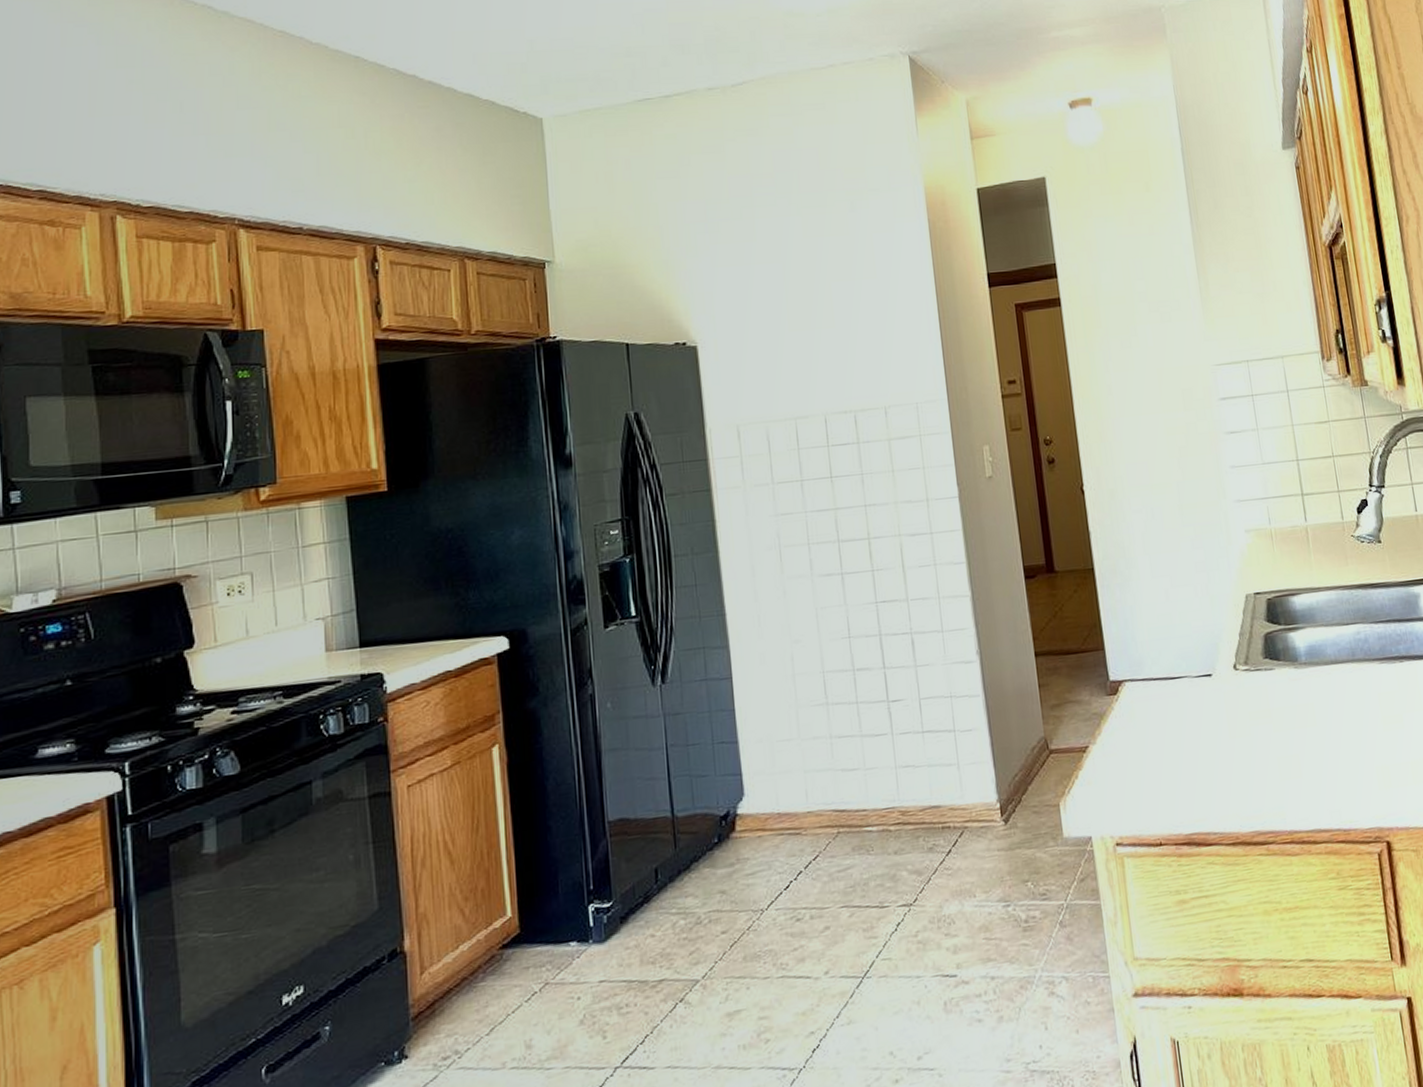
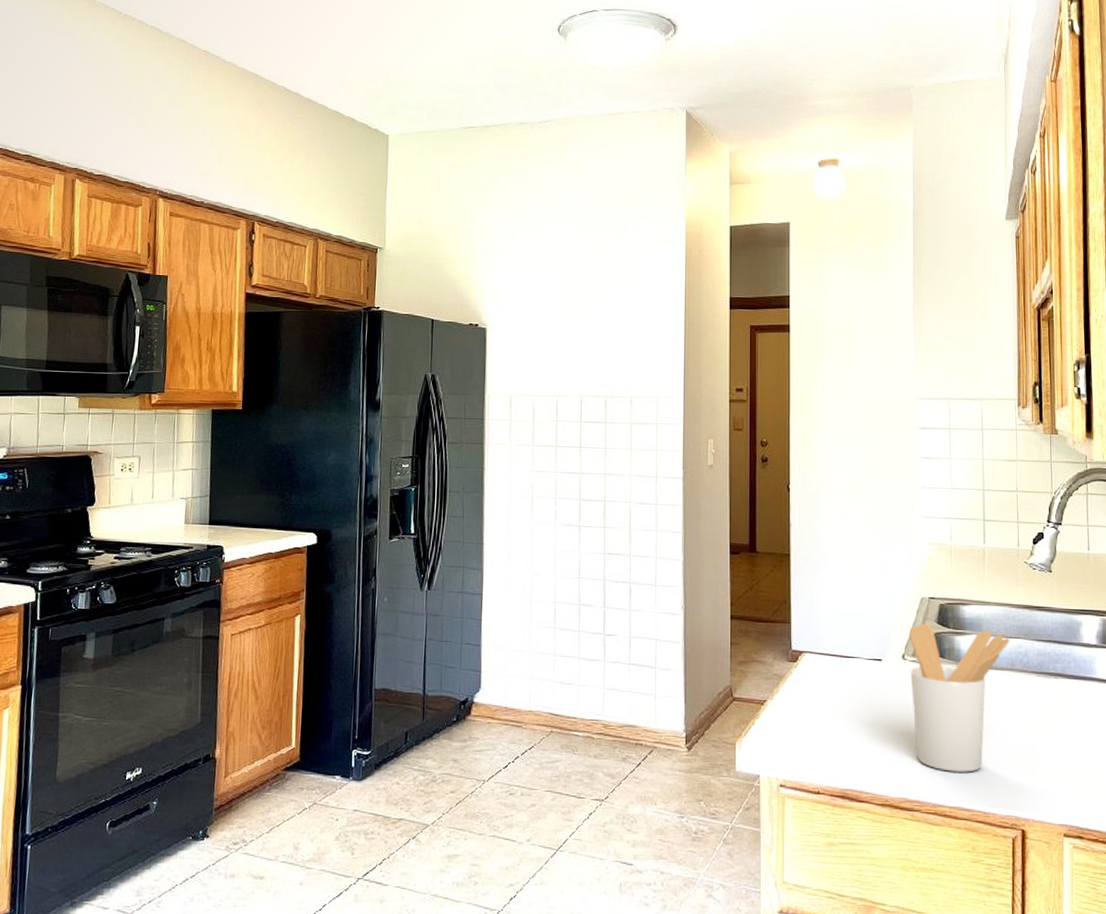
utensil holder: none [1237,620,1347,791] -> present [909,624,1010,772]

